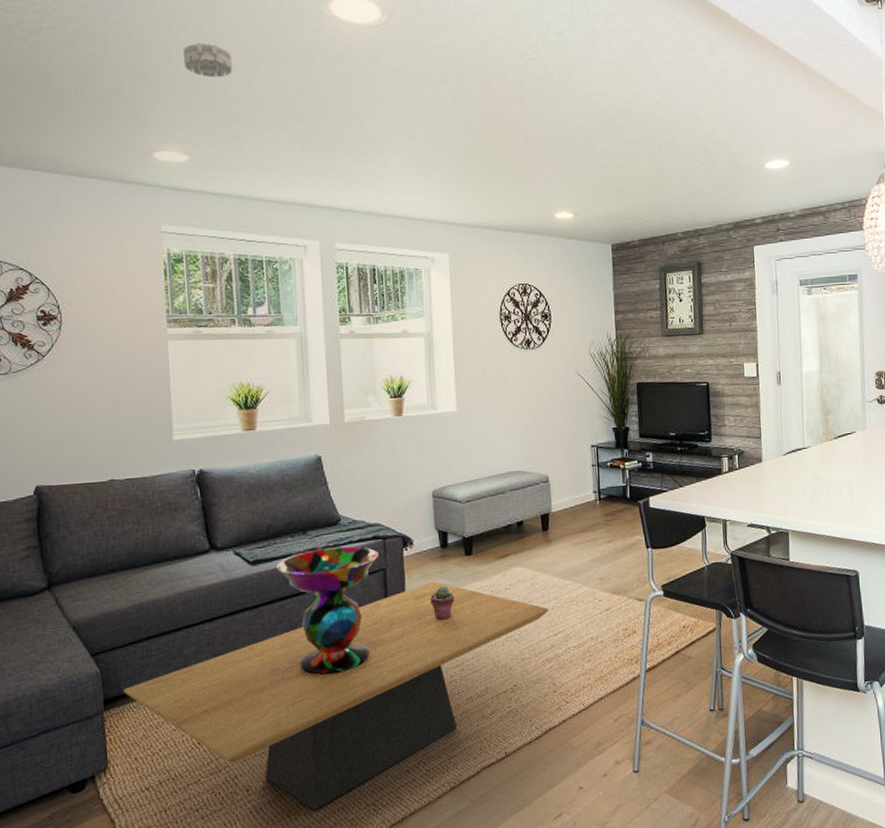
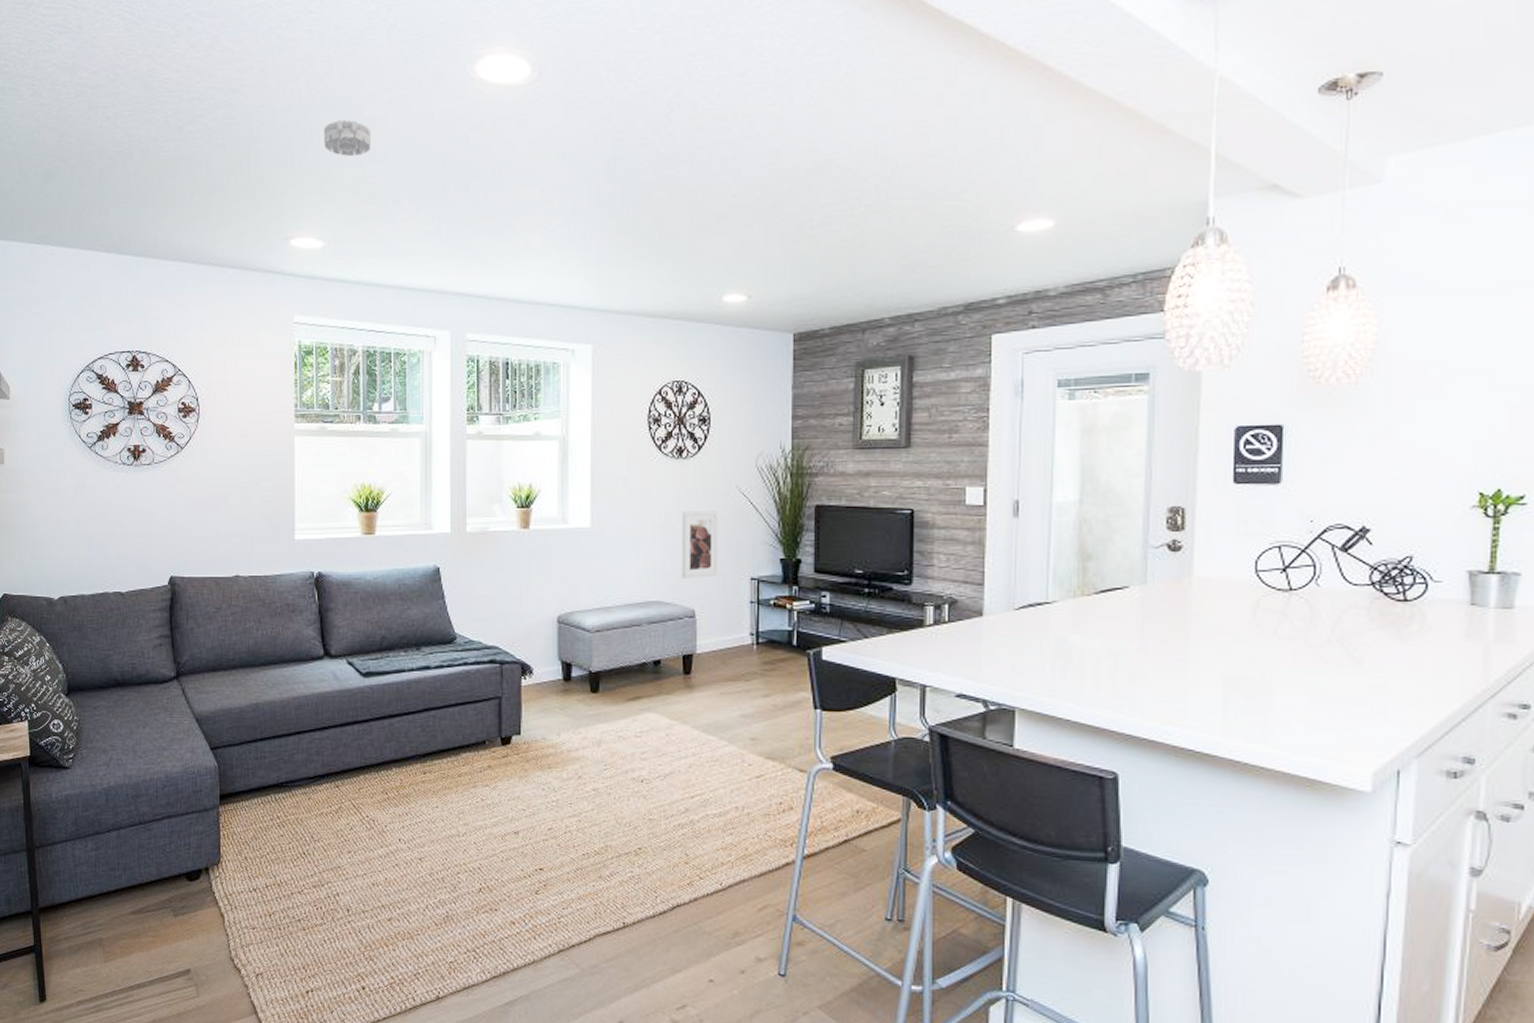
coffee table: present [123,581,549,810] -> none [238,717,686,945]
decorative bowl: present [275,546,380,676] -> none [387,667,495,805]
potted succulent: present [429,586,455,620] -> none [547,725,576,762]
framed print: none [533,391,565,450] -> present [682,511,719,578]

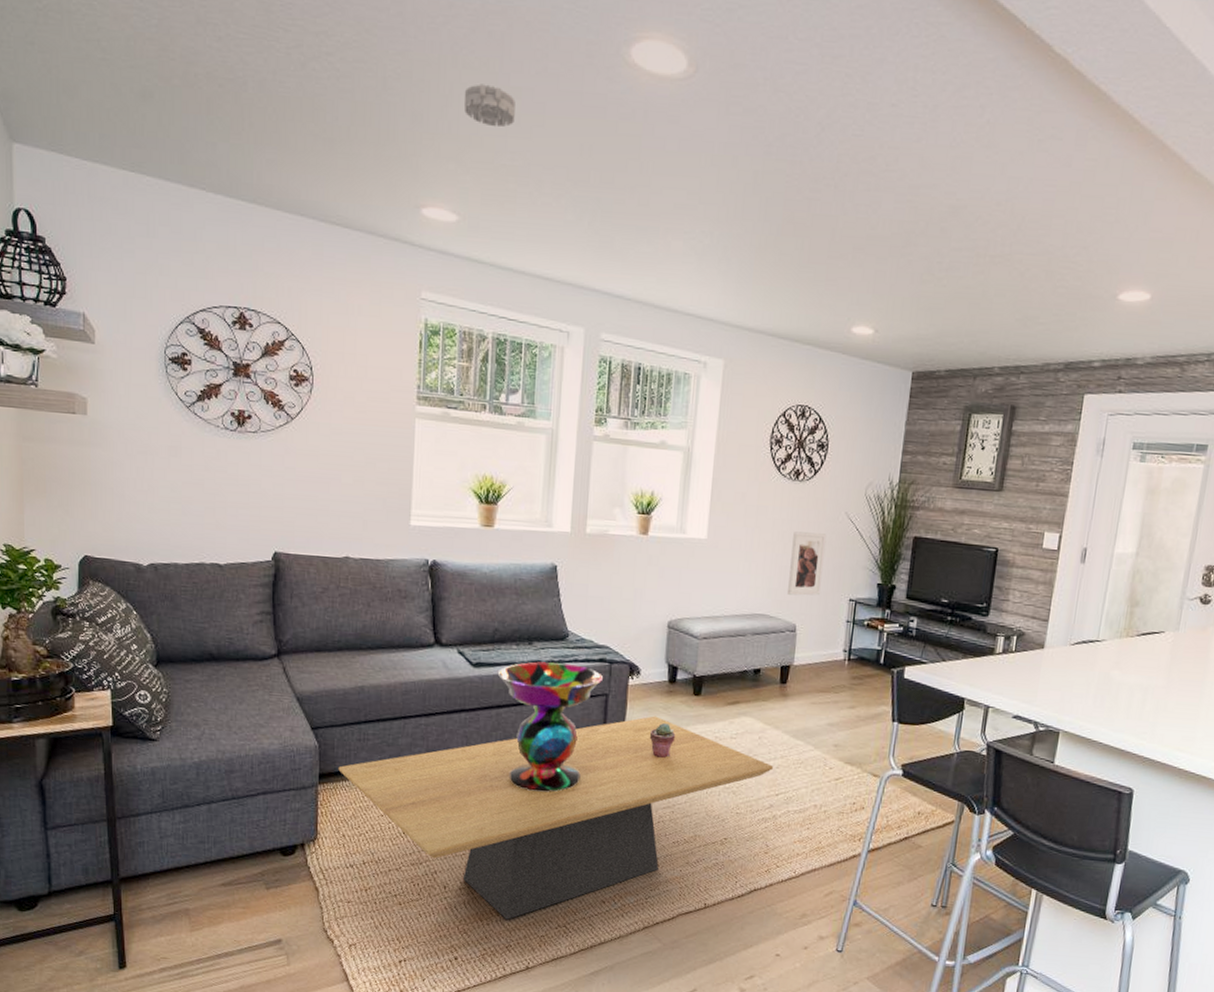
coffee table: none [238,717,686,945] -> present [338,716,774,920]
decorative bowl: none [387,667,495,805] -> present [497,662,604,793]
potted succulent: none [547,725,576,762] -> present [649,723,676,758]

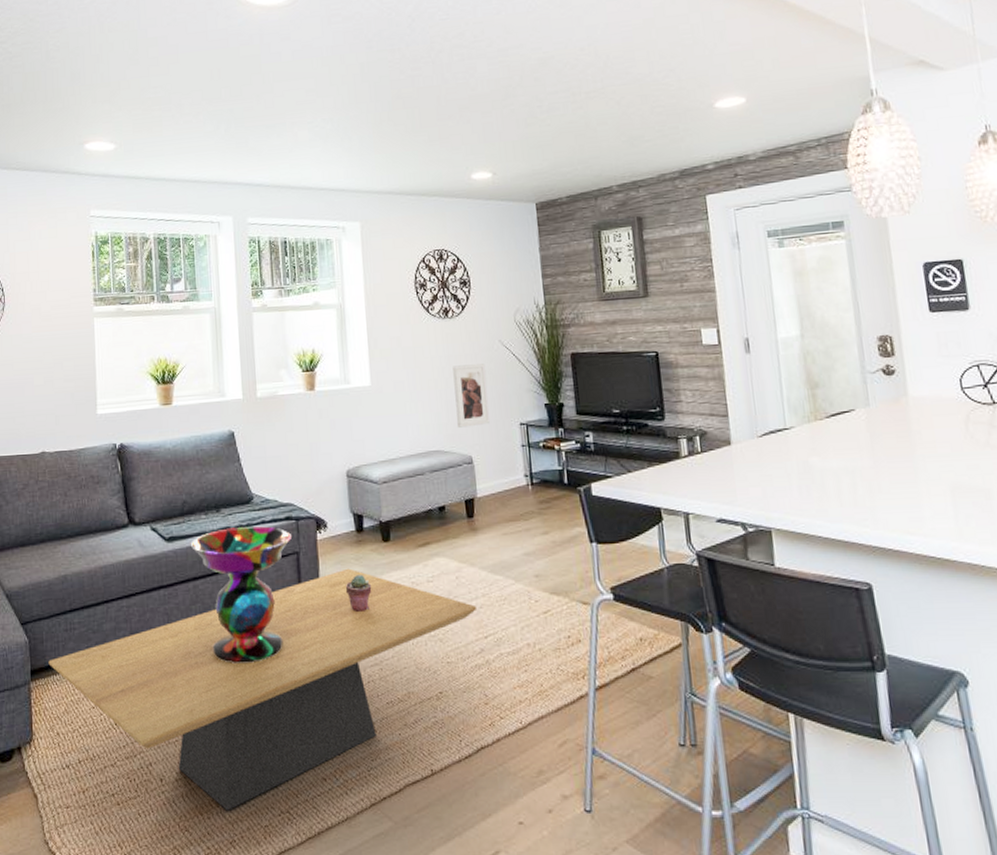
smoke detector: present [464,84,515,128] -> none [111,40,154,71]

